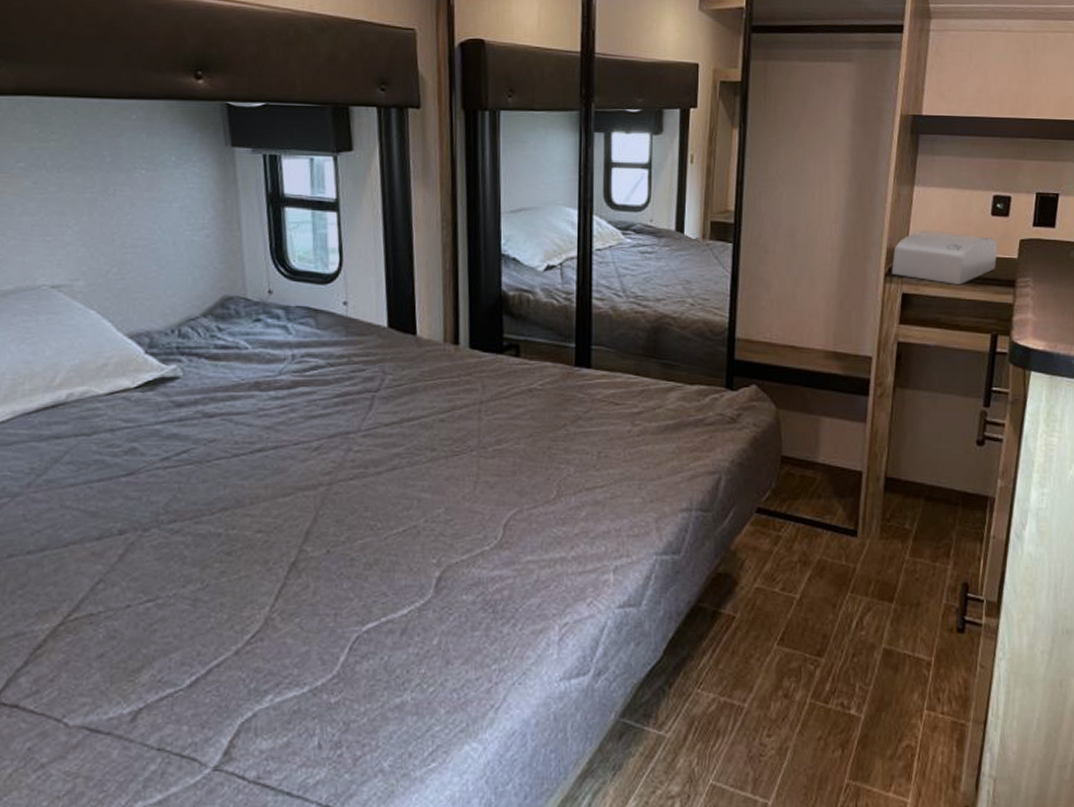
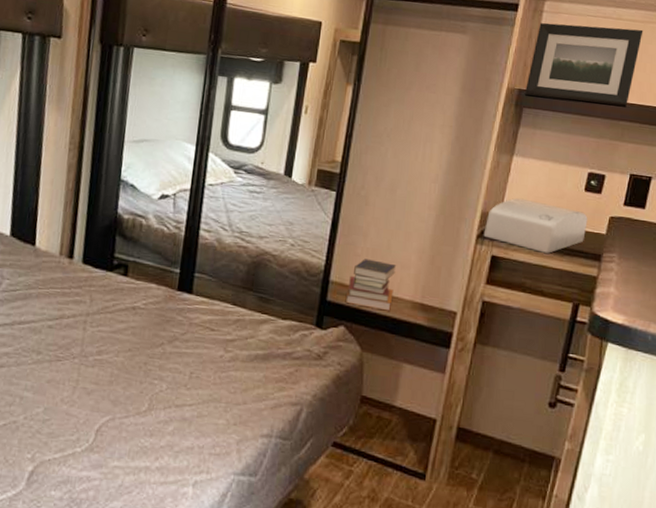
books: none [754,311,804,364] -> present [345,259,396,312]
picture frame: none [918,40,1035,124] -> present [524,22,643,108]

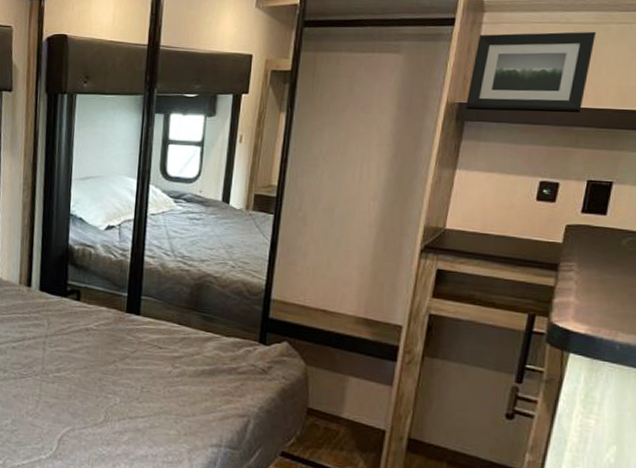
books: present [345,259,396,312] -> none [287,277,337,327]
tissue dispenser: present [483,198,588,253] -> none [427,211,541,265]

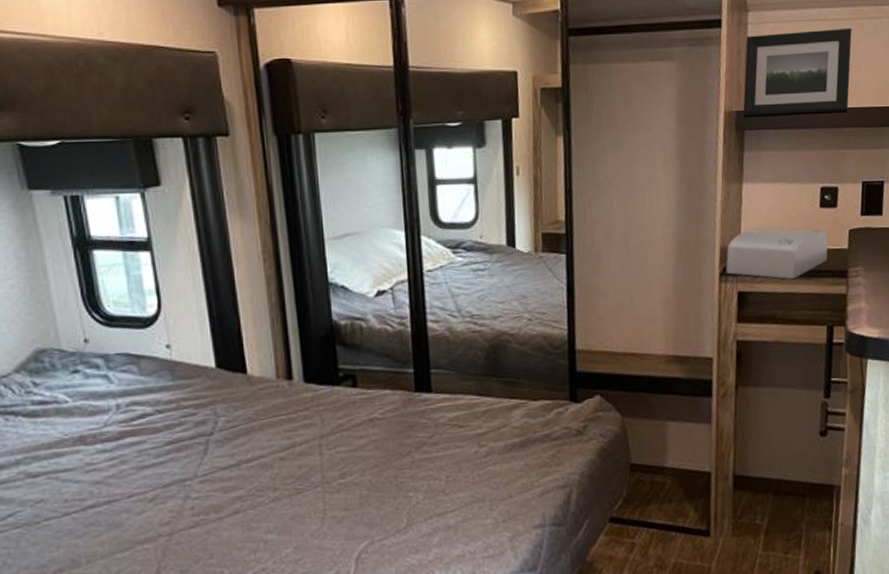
tissue dispenser: none [427,211,541,265] -> present [725,226,828,279]

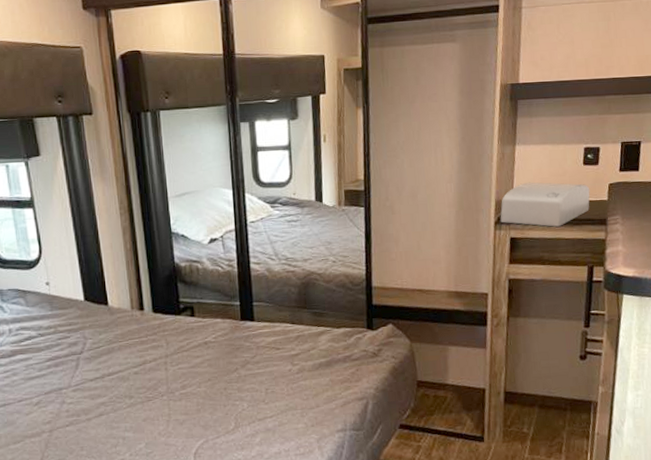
picture frame: present [742,27,852,118] -> none [516,8,615,90]

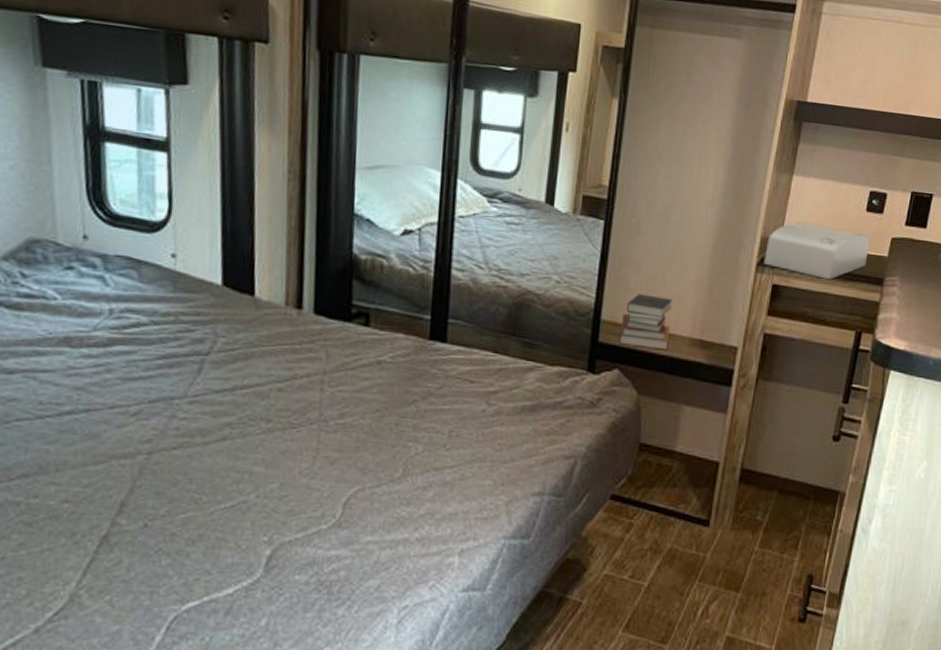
books: none [388,261,430,304] -> present [618,294,672,350]

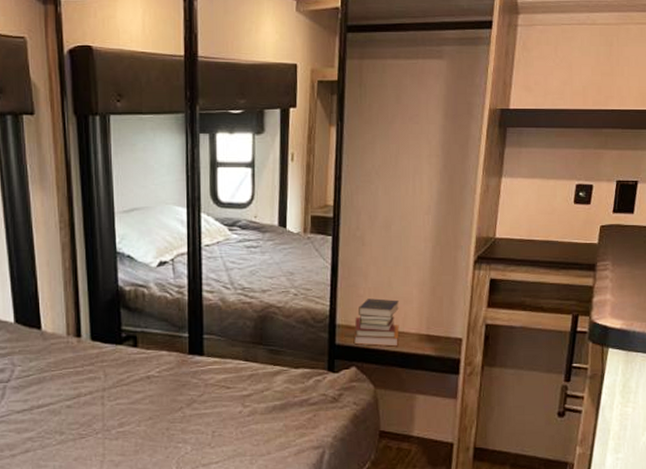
tissue dispenser: present [763,220,870,280] -> none [480,218,580,270]

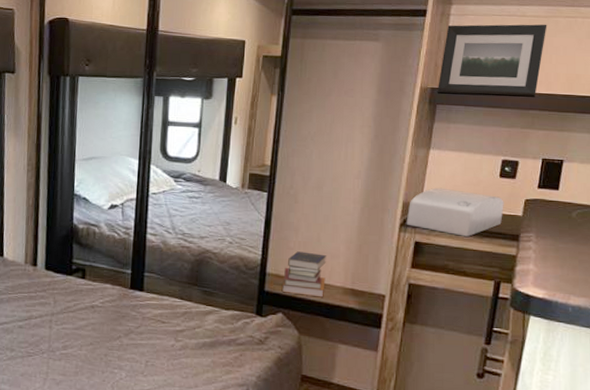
tissue dispenser: none [480,218,580,270] -> present [406,187,504,237]
picture frame: none [506,32,618,116] -> present [437,24,547,98]

